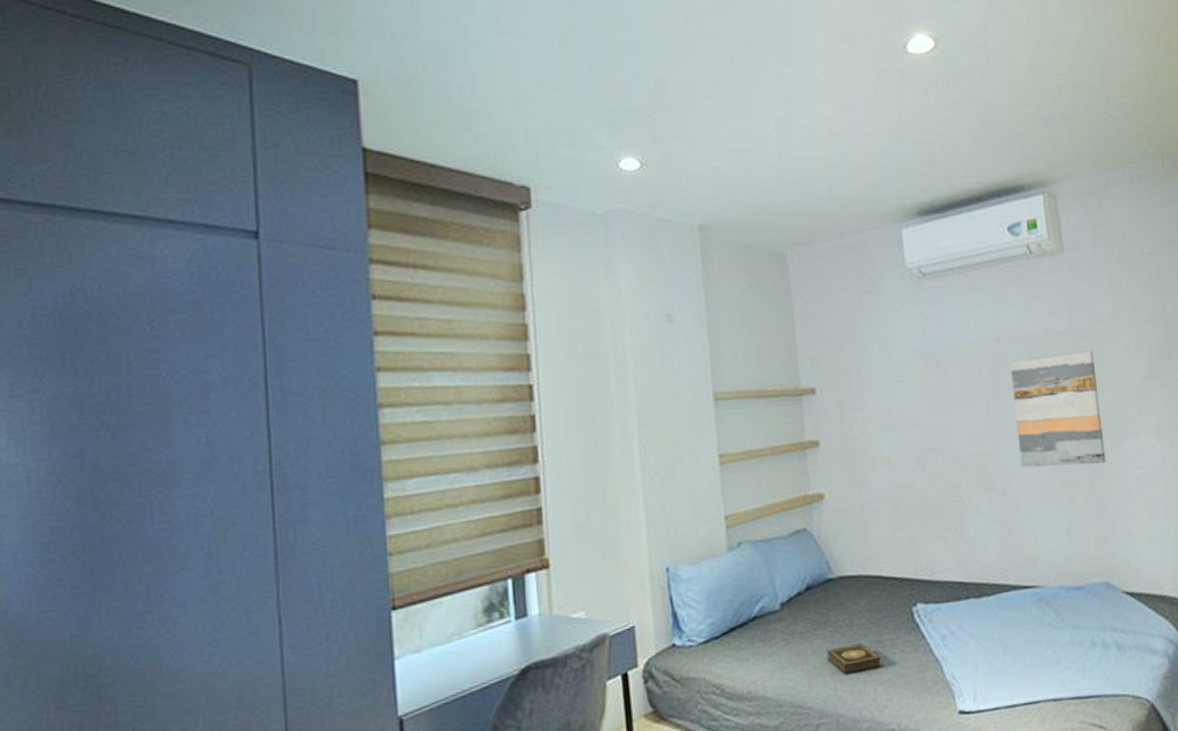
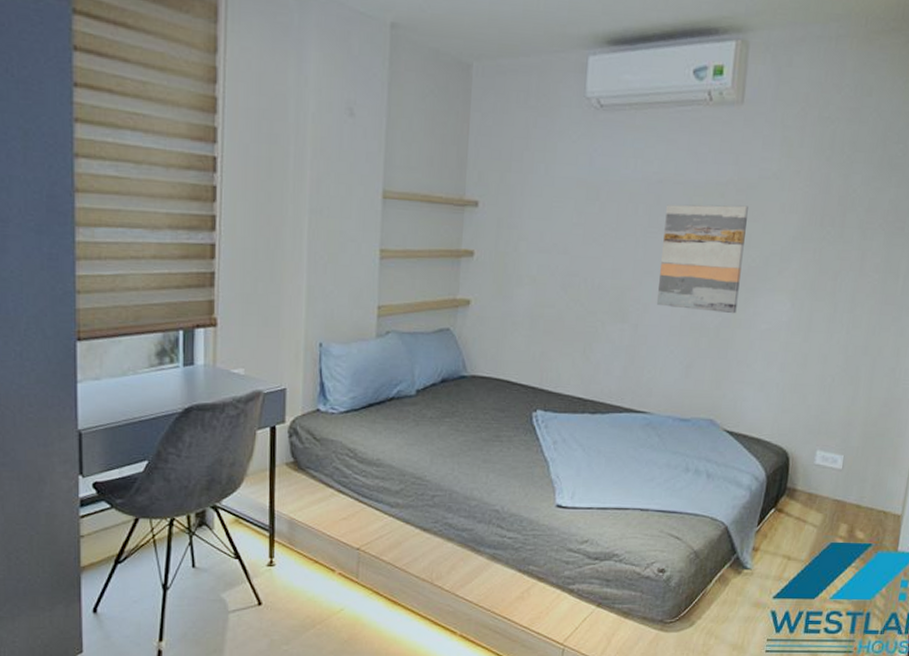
book: present [826,643,882,675] -> none [450,435,497,459]

